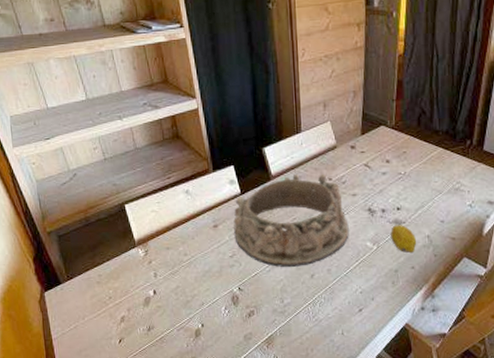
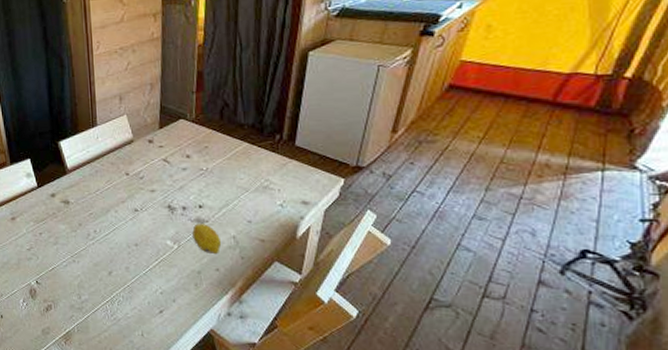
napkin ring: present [233,174,349,267] -> none [30,168,148,263]

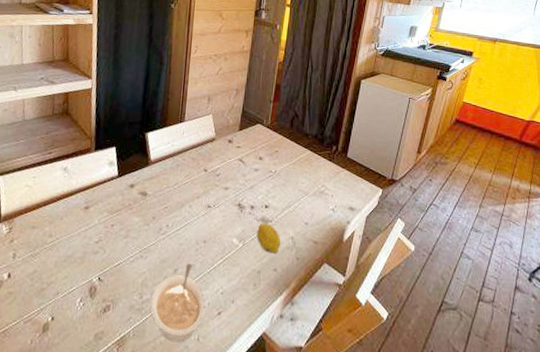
legume: none [90,266,147,337] -> present [150,263,206,342]

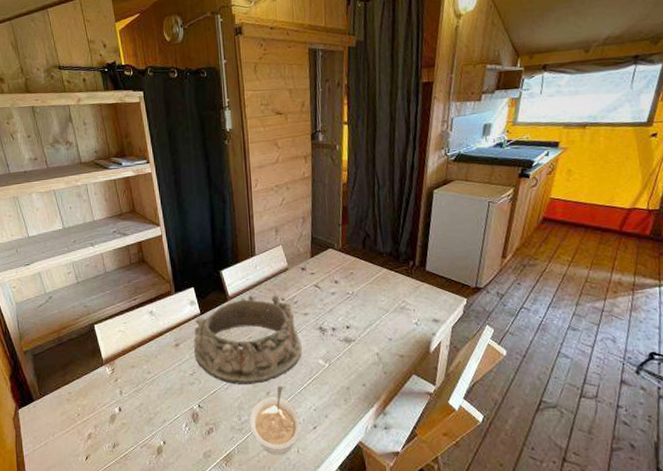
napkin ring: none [104,162,218,259] -> present [194,294,302,385]
fruit: present [257,223,281,255] -> none [341,343,367,371]

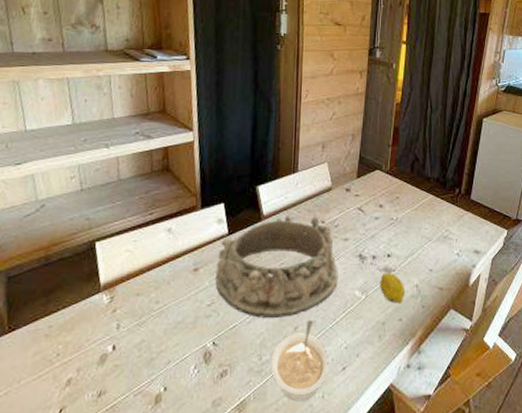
fruit: none [341,343,367,371] -> present [380,273,406,304]

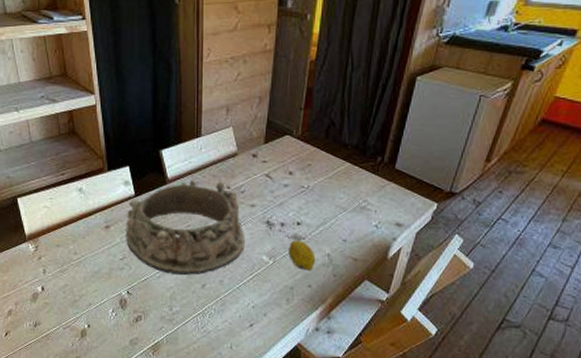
legume: present [271,320,330,402] -> none [181,279,238,349]

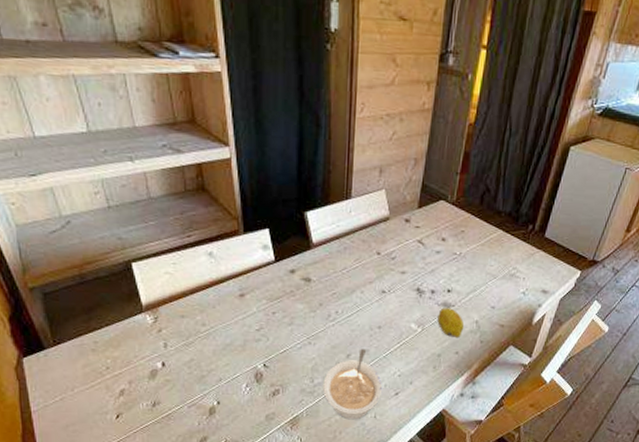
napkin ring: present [126,180,245,275] -> none [263,245,394,345]
legume: none [181,279,238,349] -> present [323,348,383,420]

